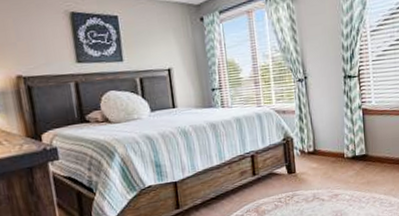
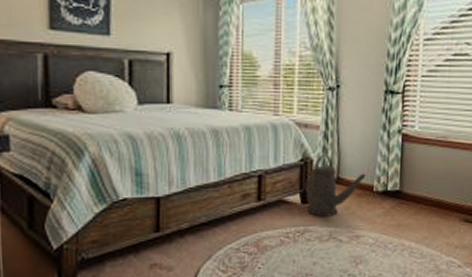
watering can: none [288,132,337,183] -> present [304,154,366,217]

